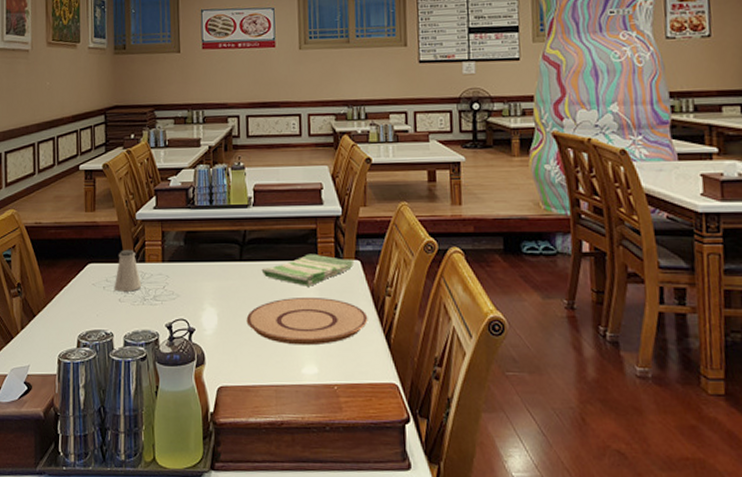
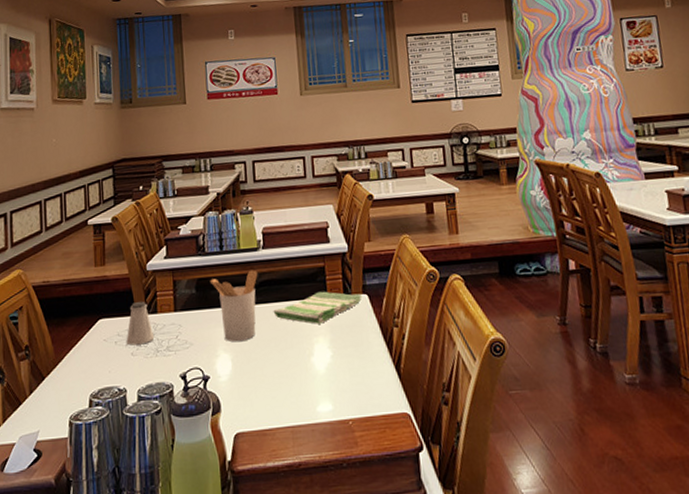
utensil holder: none [198,226,247,298] -> present [209,270,258,342]
plate: present [246,296,368,346] -> none [260,333,378,384]

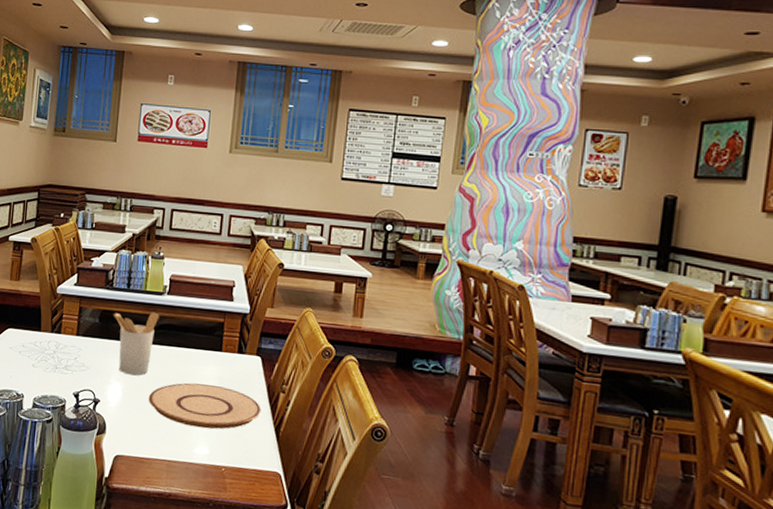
saltshaker: present [126,301,155,346] -> none [29,319,55,359]
plate: none [260,333,378,384] -> present [148,383,261,429]
dish towel: present [273,291,363,324] -> none [168,345,256,375]

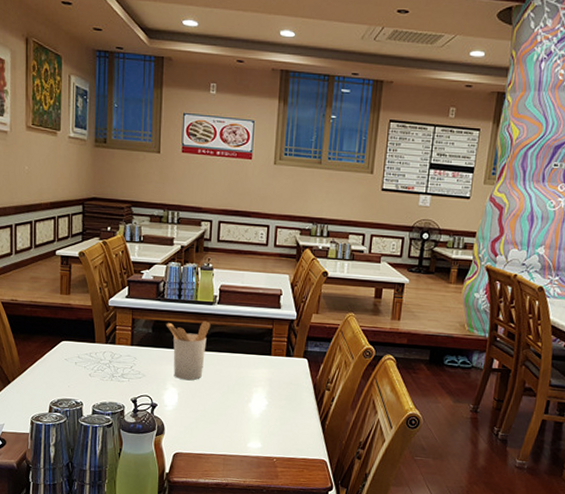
plate: present [148,383,261,429] -> none [203,385,309,425]

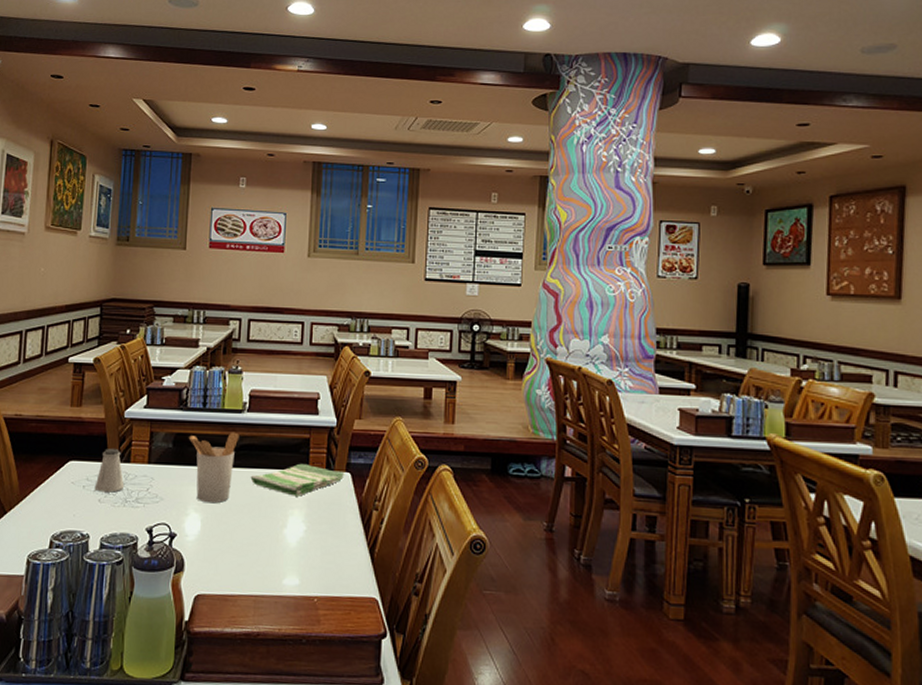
saltshaker: none [85,331,111,369] -> present [94,448,125,493]
dish towel: none [220,349,303,377] -> present [250,463,345,496]

